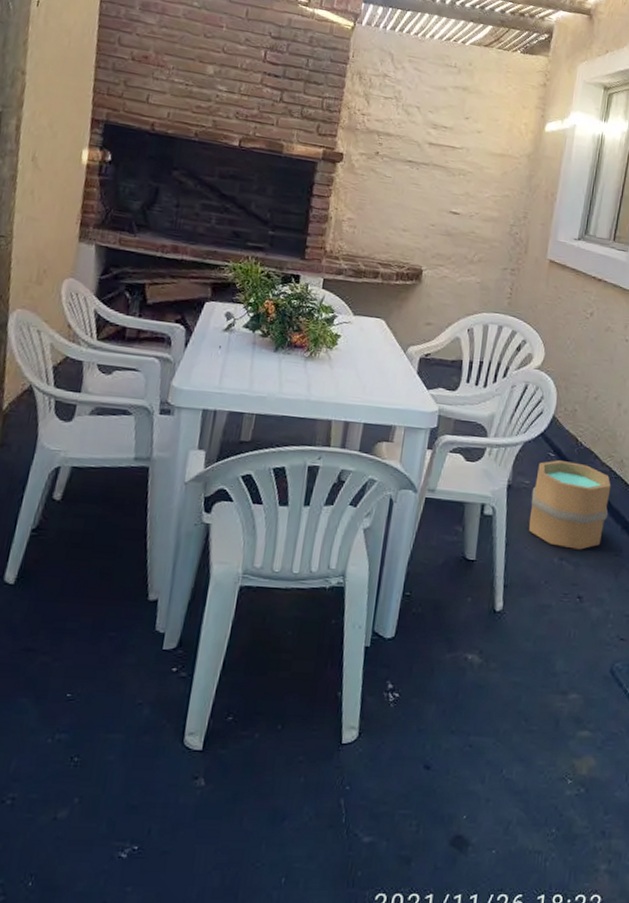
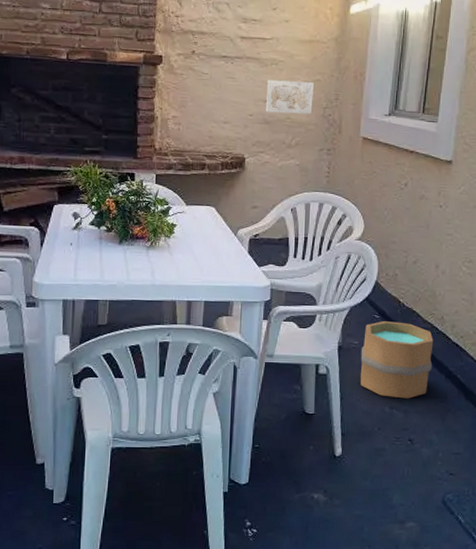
wall art: none [448,190,503,231] -> present [265,80,315,115]

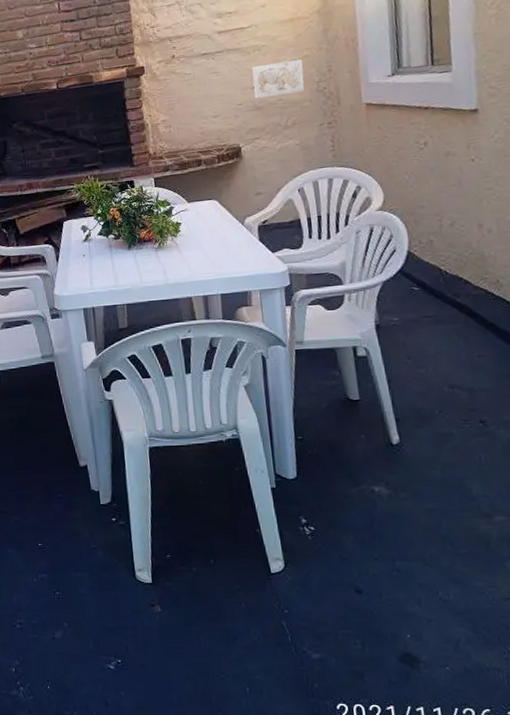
bucket: present [360,321,434,399] -> none [403,291,496,376]

